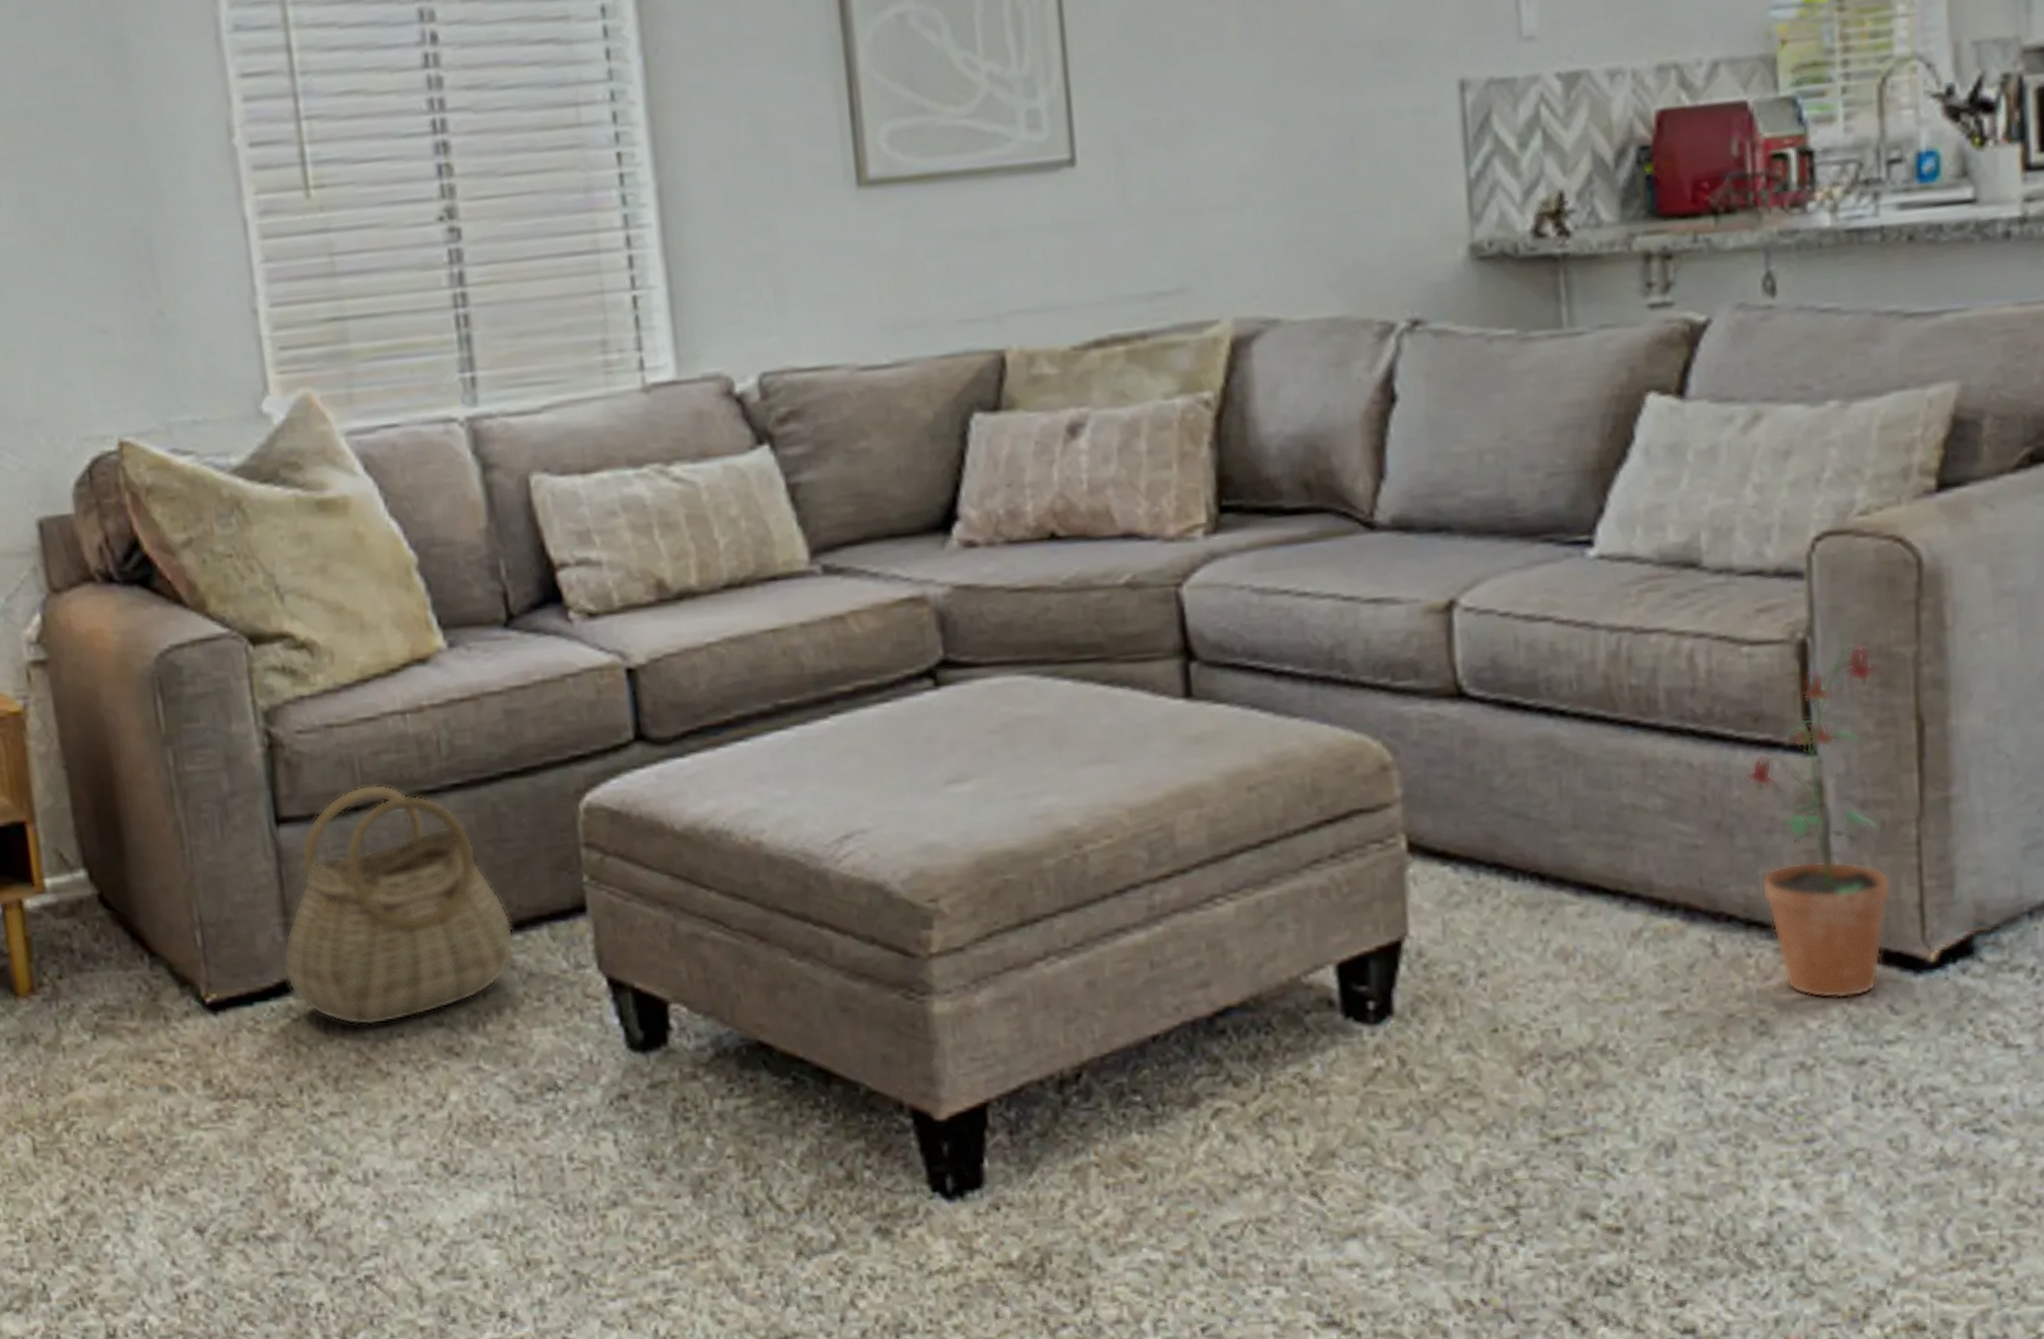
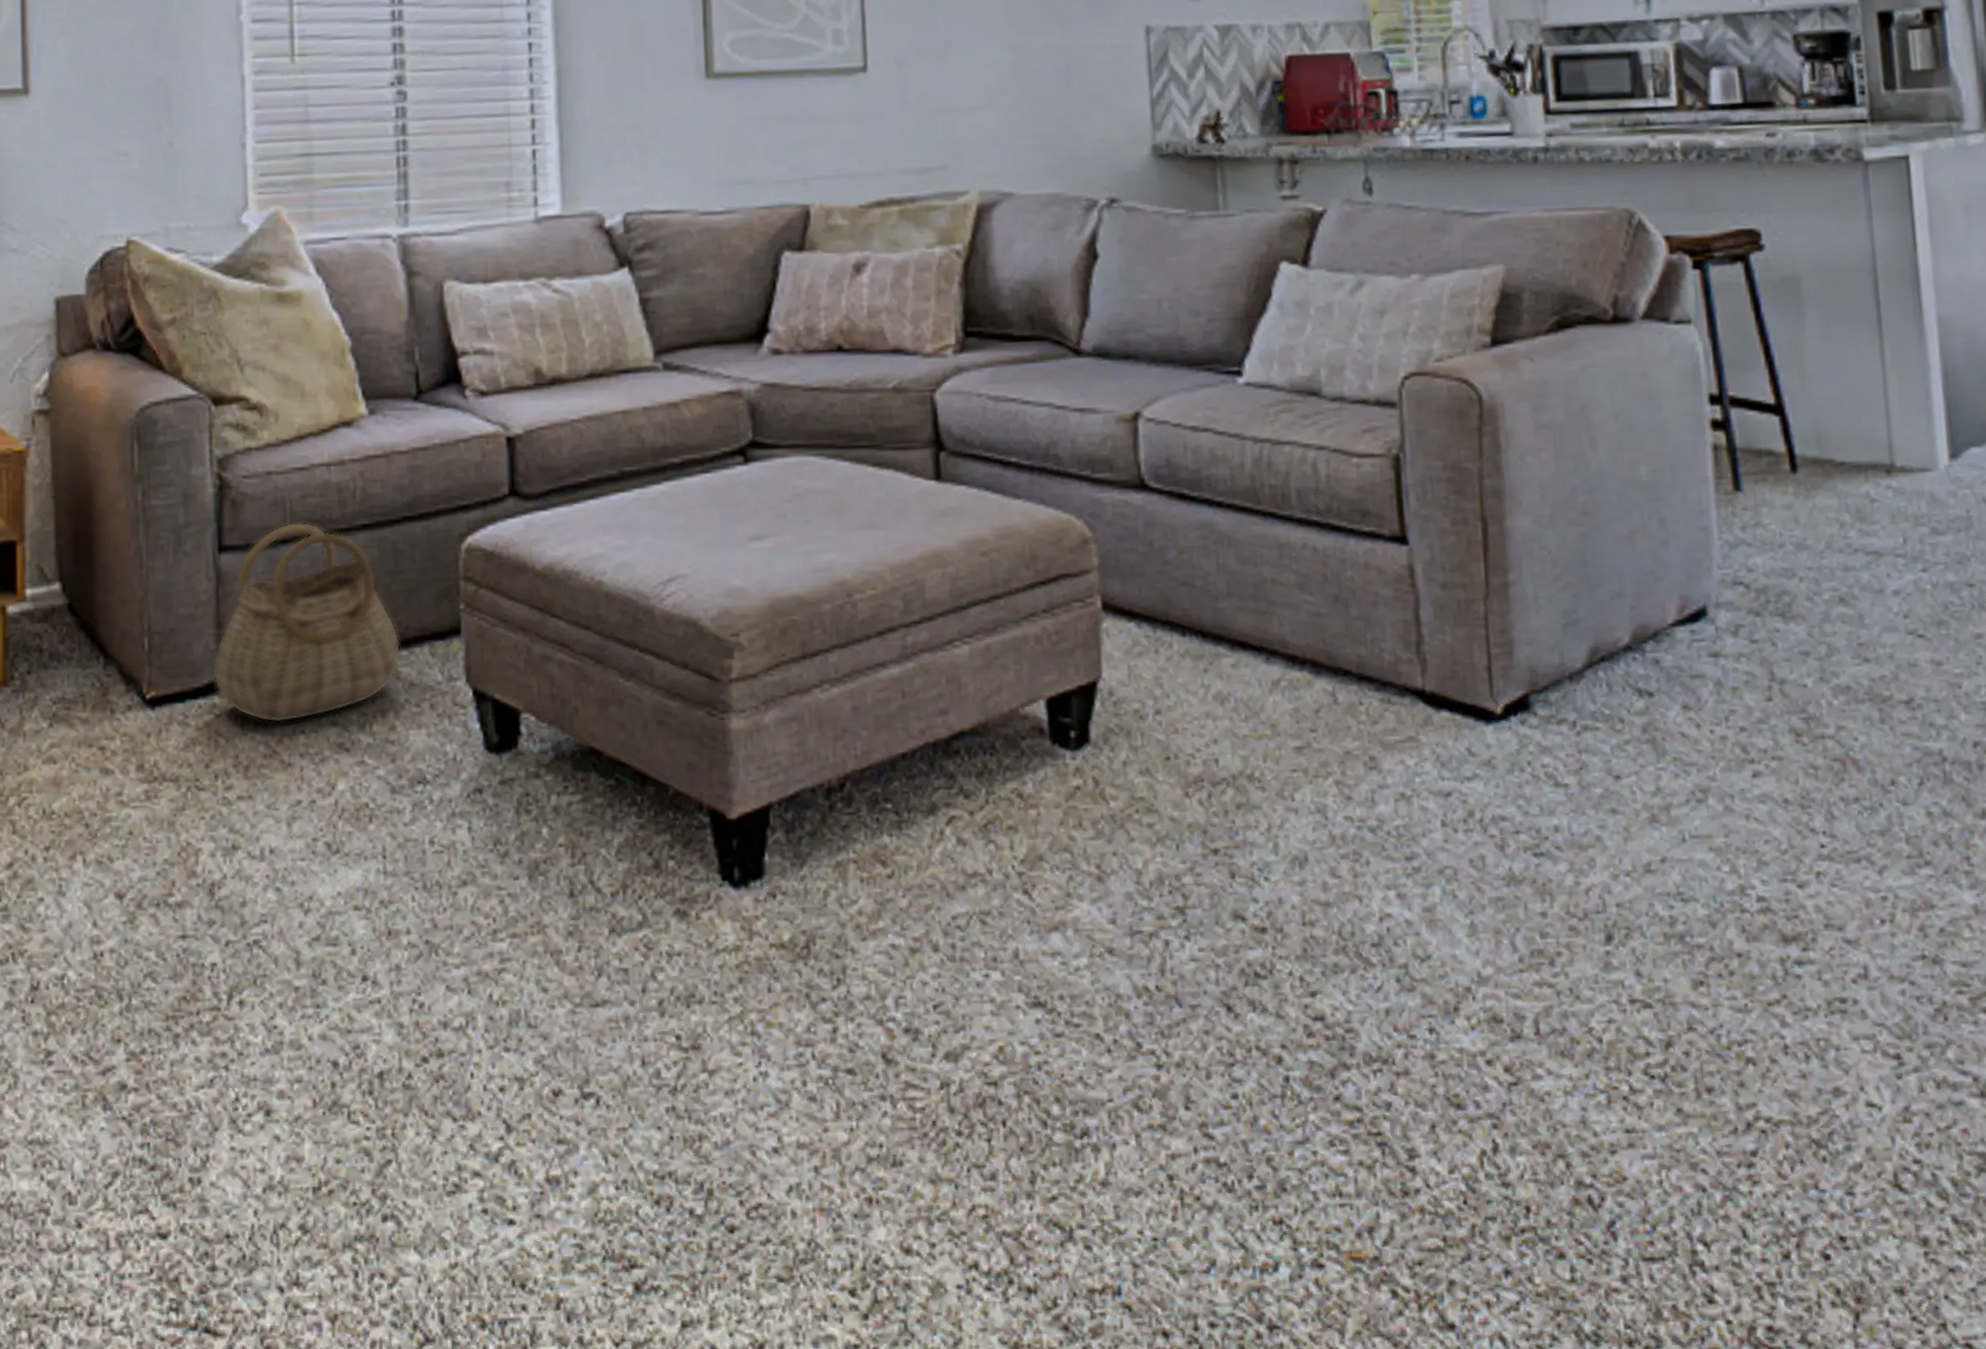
potted plant: present [1745,644,1892,1000] -> none [1355,460,1467,742]

